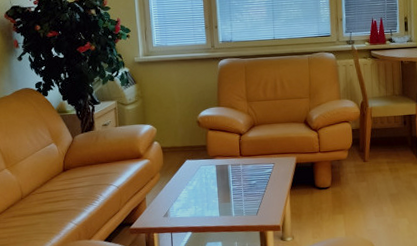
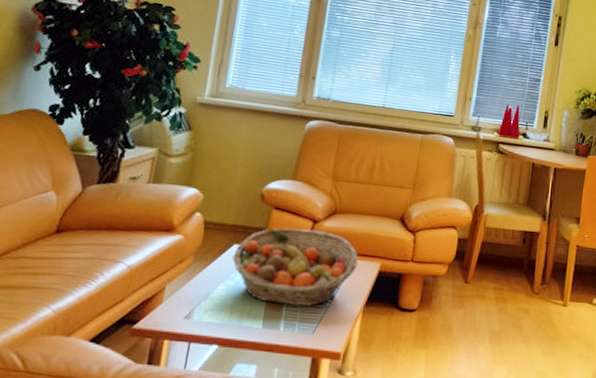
fruit basket: none [187,140,279,198] -> present [232,228,358,307]

